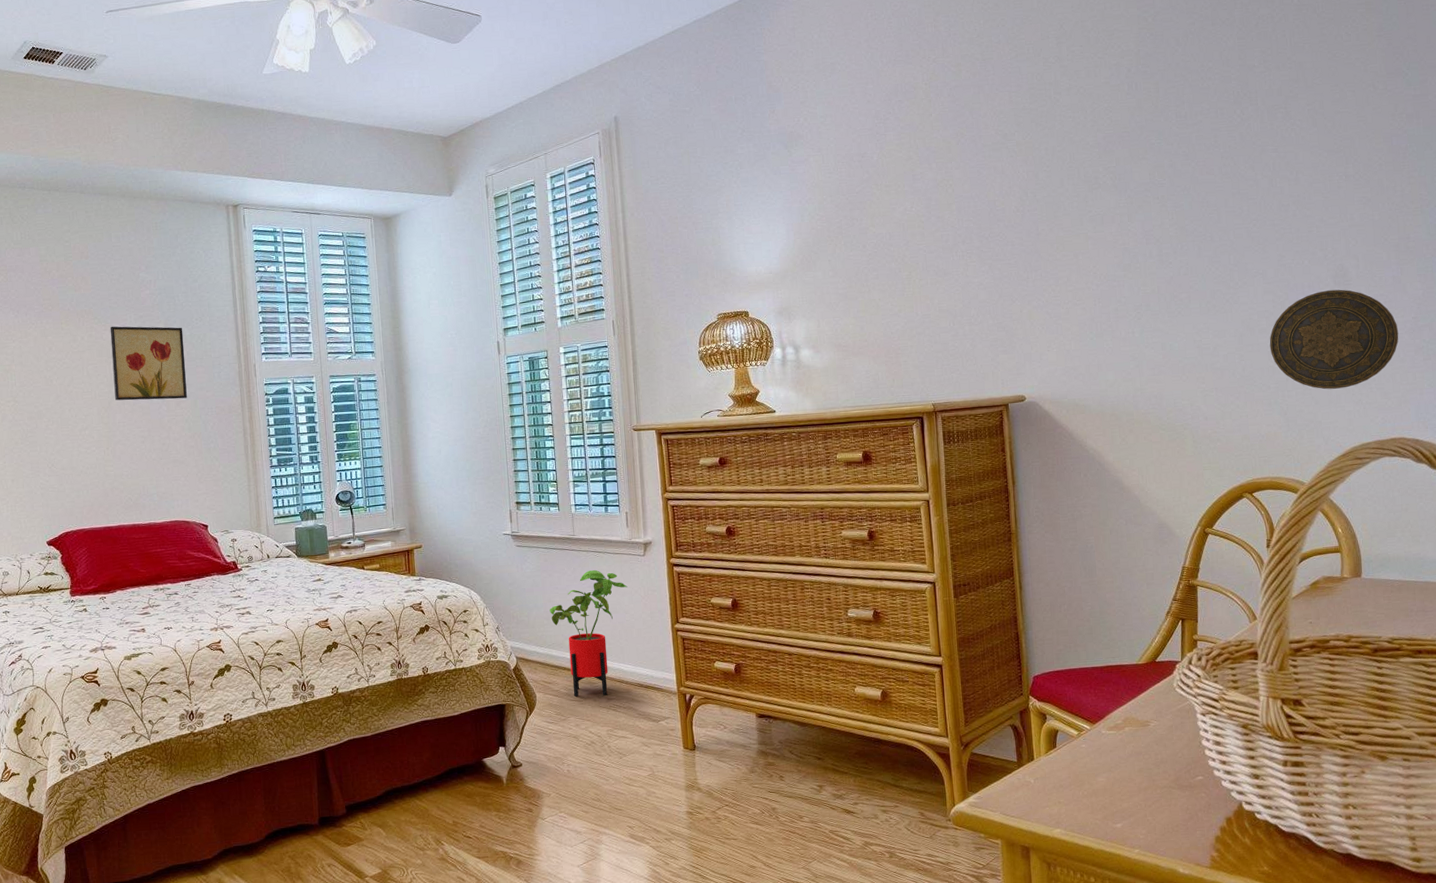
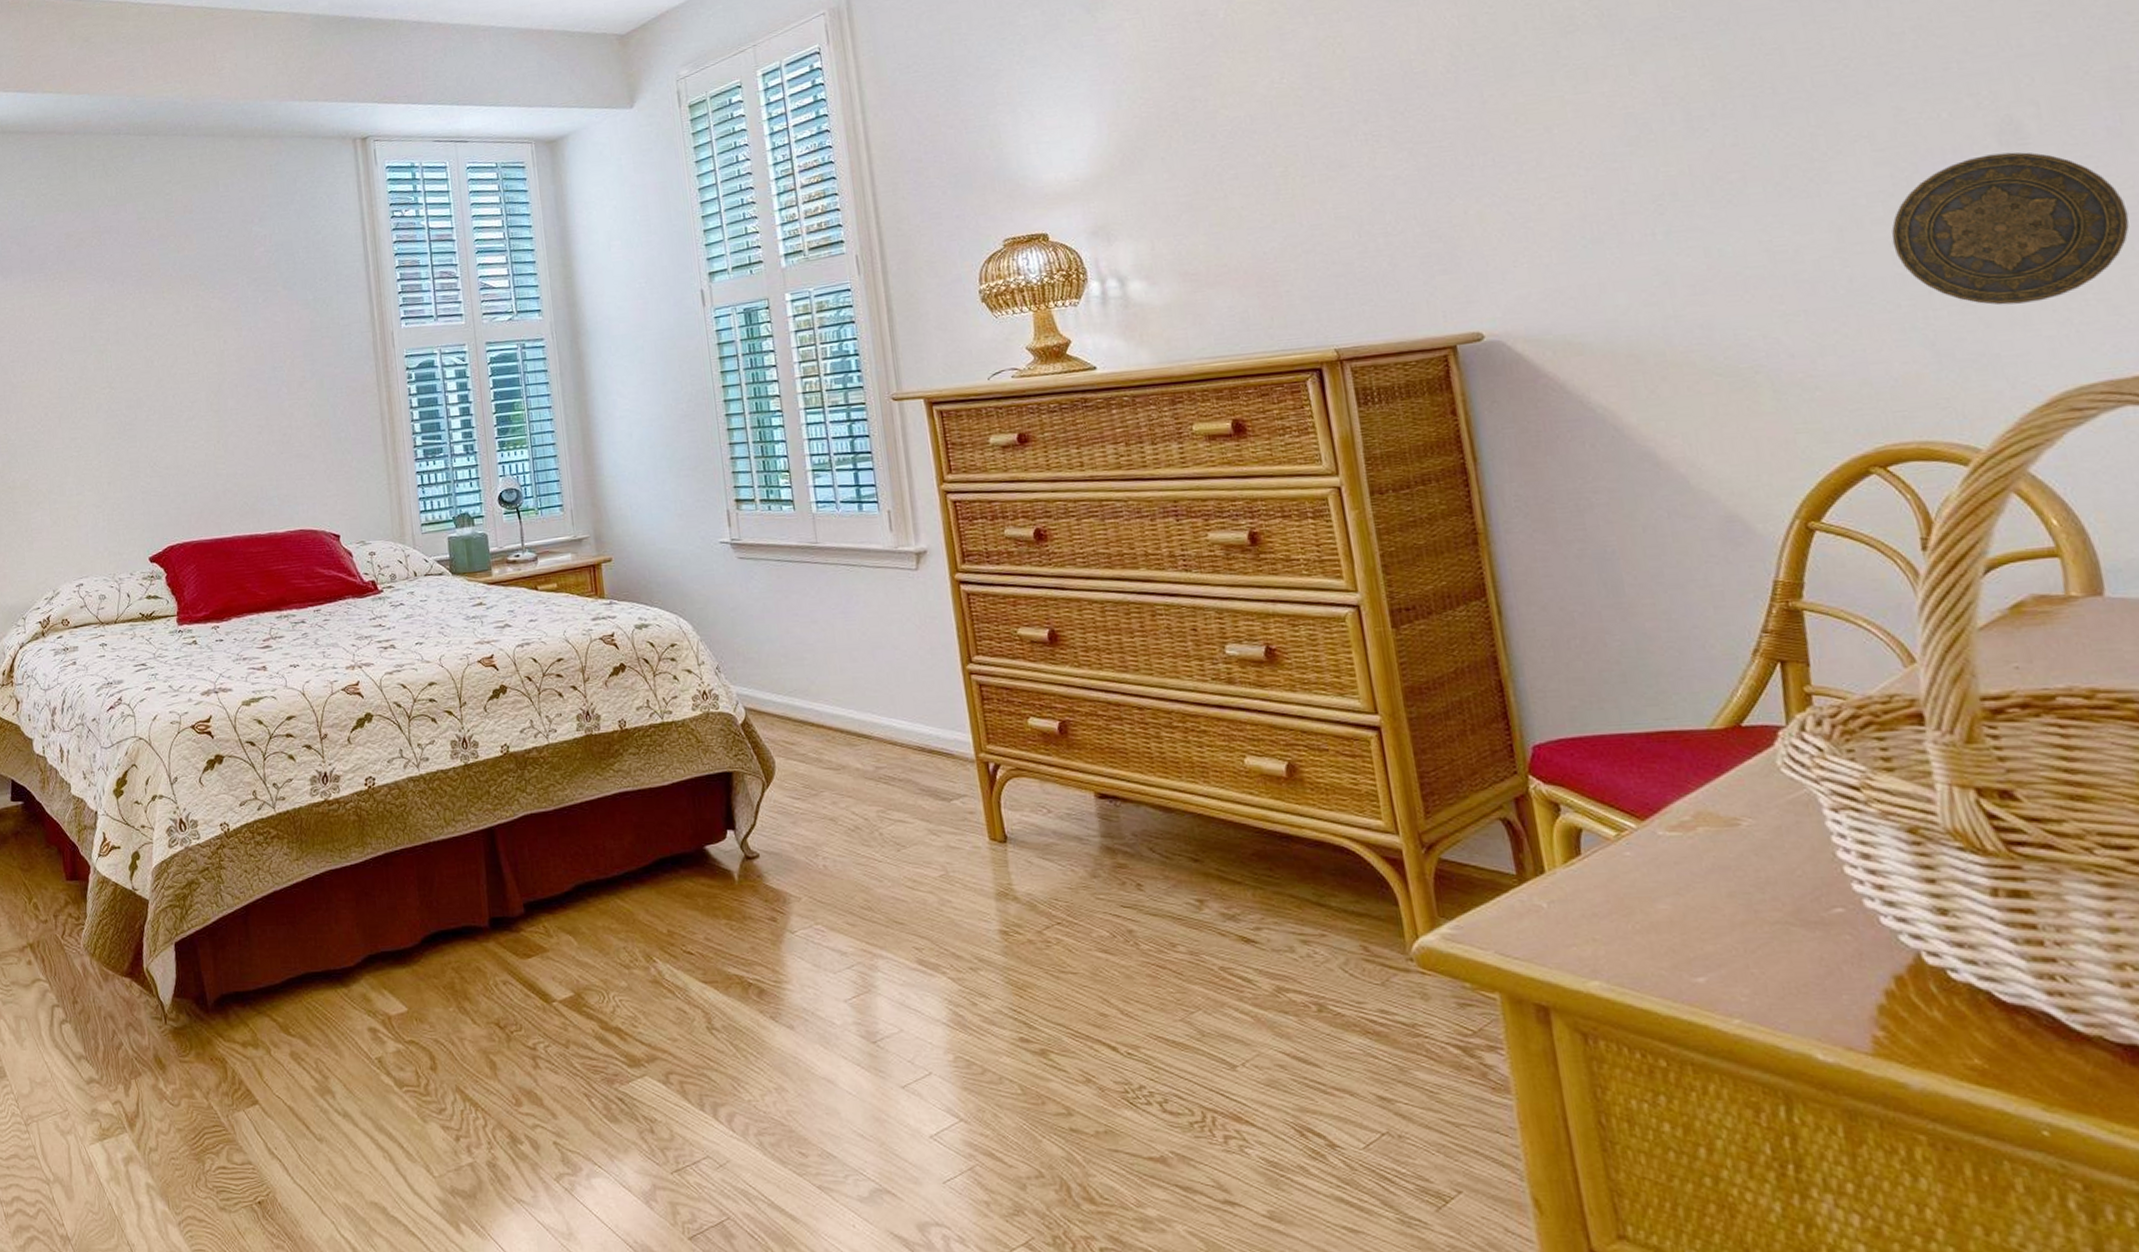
wall art: present [110,326,187,401] -> none [218,290,312,383]
house plant: present [549,569,628,697] -> none [787,589,896,764]

